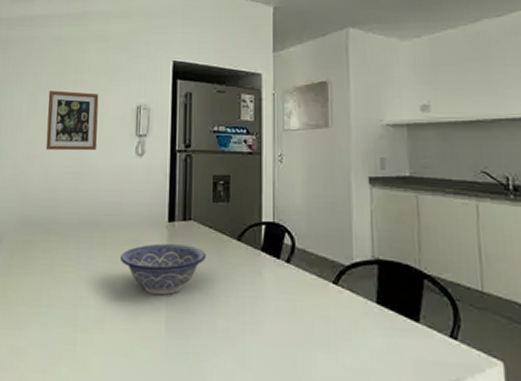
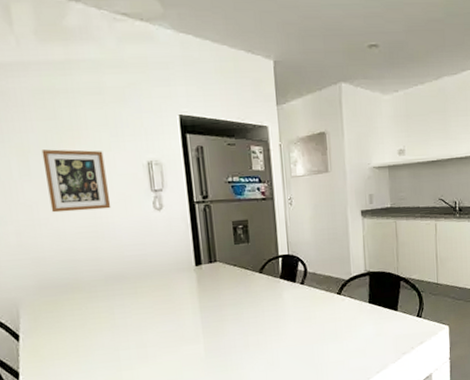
decorative bowl: present [119,243,206,296] -> none [153,283,234,328]

